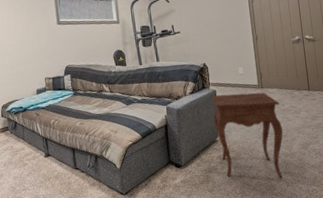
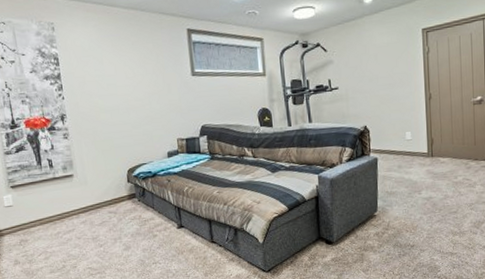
side table: present [211,92,283,178] -> none [371,162,453,259]

